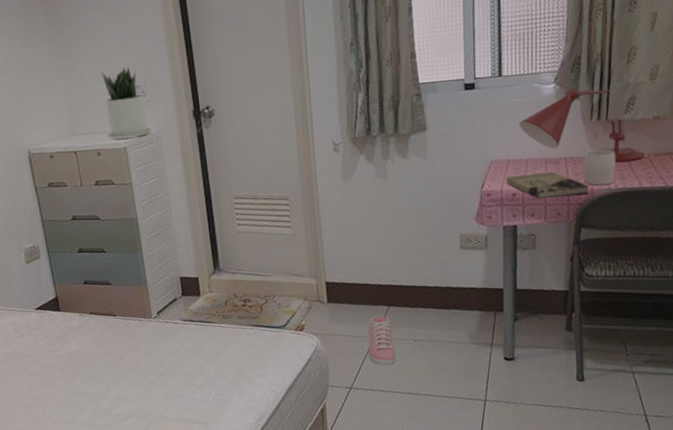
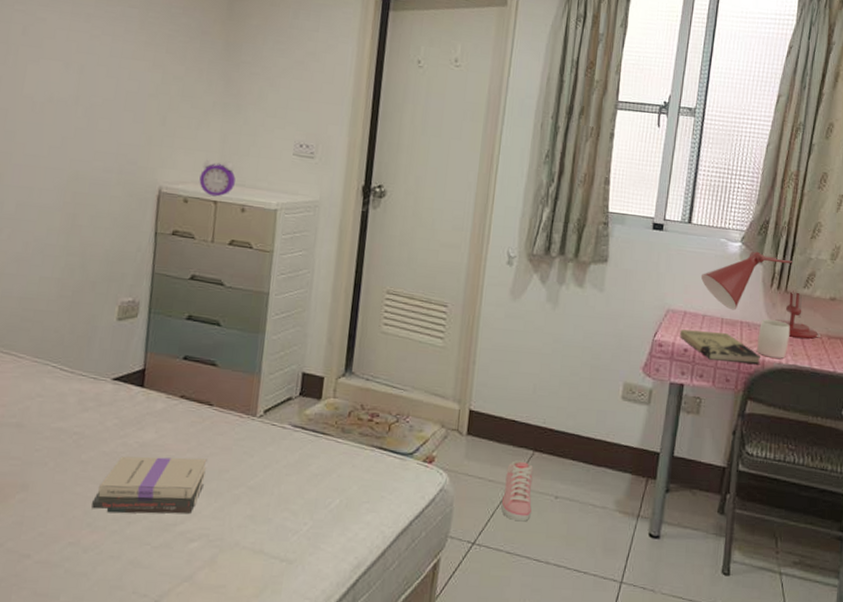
books: none [46,357,125,408] -> present [91,456,207,514]
alarm clock: none [57,115,87,148] -> present [199,159,236,197]
planter: present [101,67,152,140] -> none [258,120,312,202]

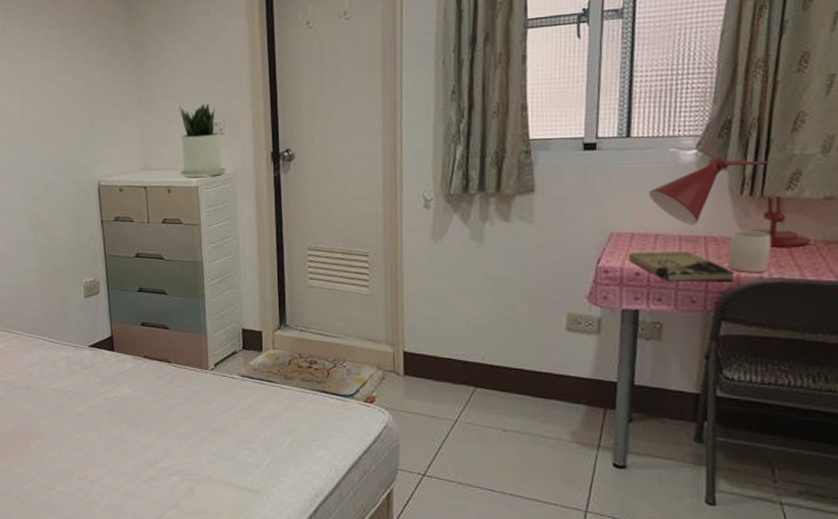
books: present [91,456,207,514] -> none [91,407,174,454]
alarm clock: present [199,159,236,197] -> none [129,149,159,183]
planter: none [258,120,312,202] -> present [179,103,226,178]
sneaker: present [501,460,534,522] -> none [448,397,479,455]

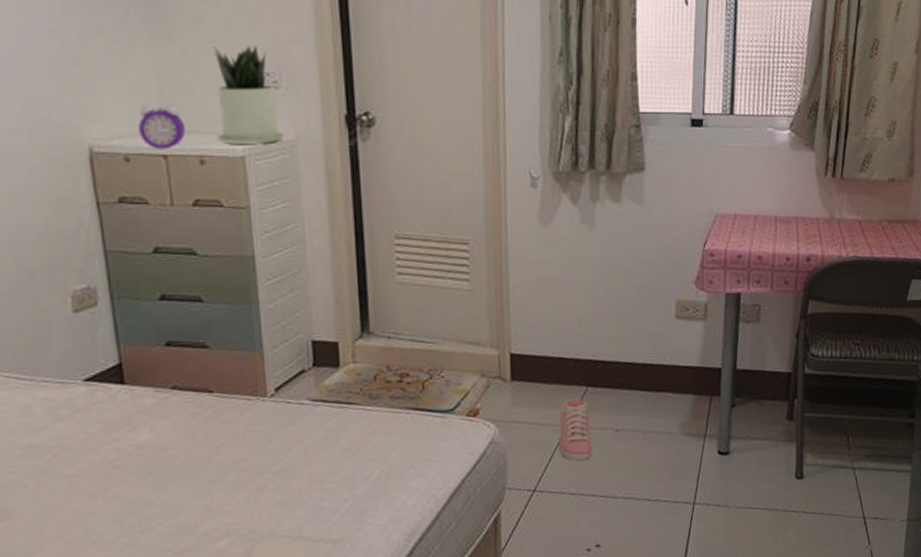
alarm clock: none [129,149,159,183] -> present [138,104,185,150]
sneaker: none [448,397,479,455] -> present [559,398,592,461]
book: present [628,251,735,283] -> none [731,232,820,264]
desk lamp: present [648,156,814,247] -> none [748,137,880,227]
mug: present [728,230,771,272] -> none [815,210,848,252]

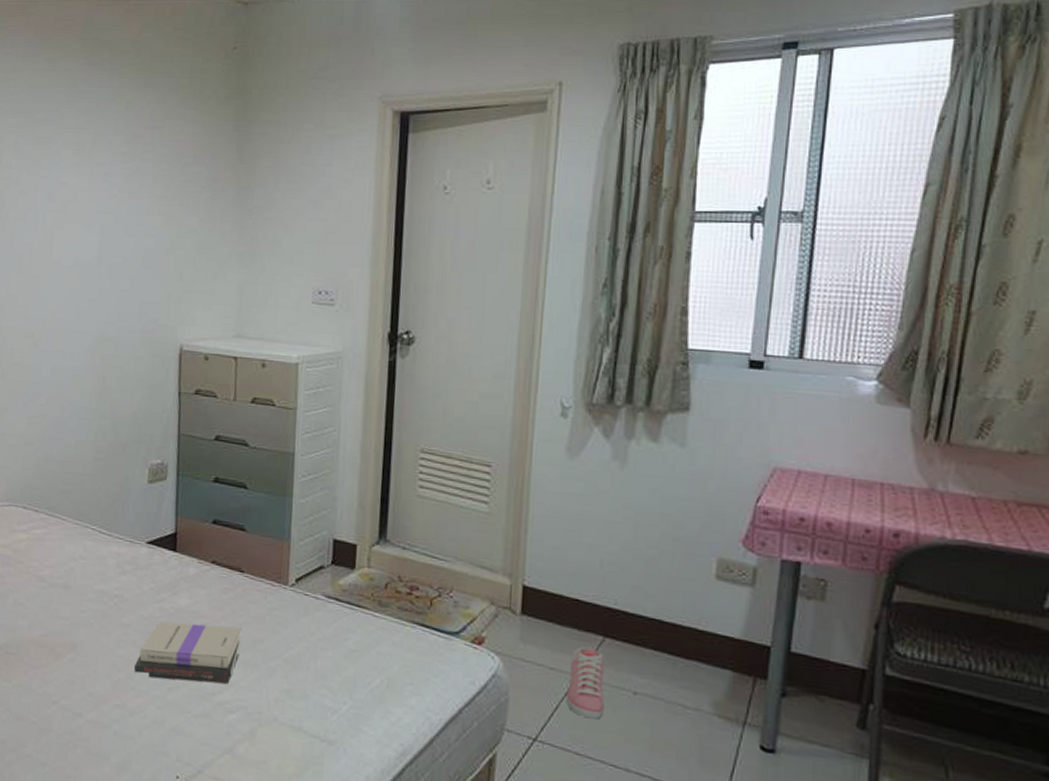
books: none [92,451,221,526] -> present [134,621,241,684]
alarm clock: present [138,104,185,150] -> none [218,313,254,353]
planter: present [213,46,285,146] -> none [278,267,334,354]

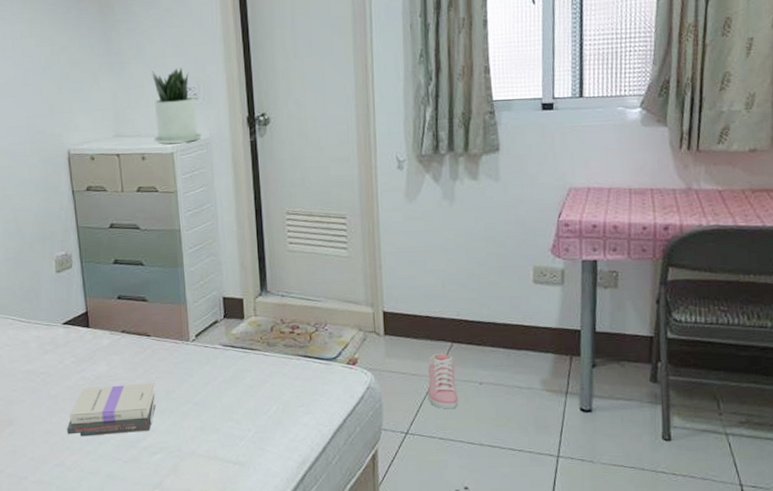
planter: none [278,267,334,354] -> present [151,68,202,145]

